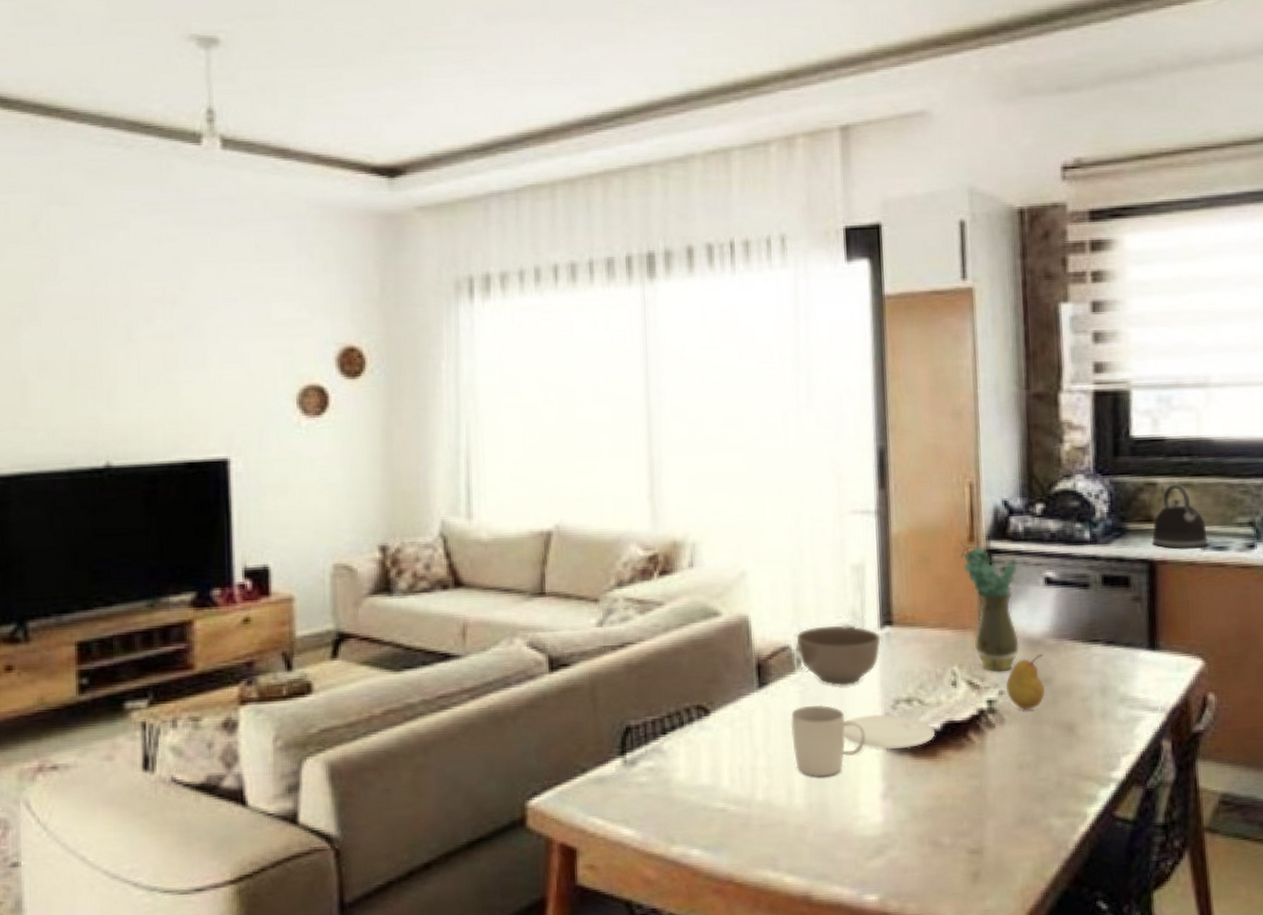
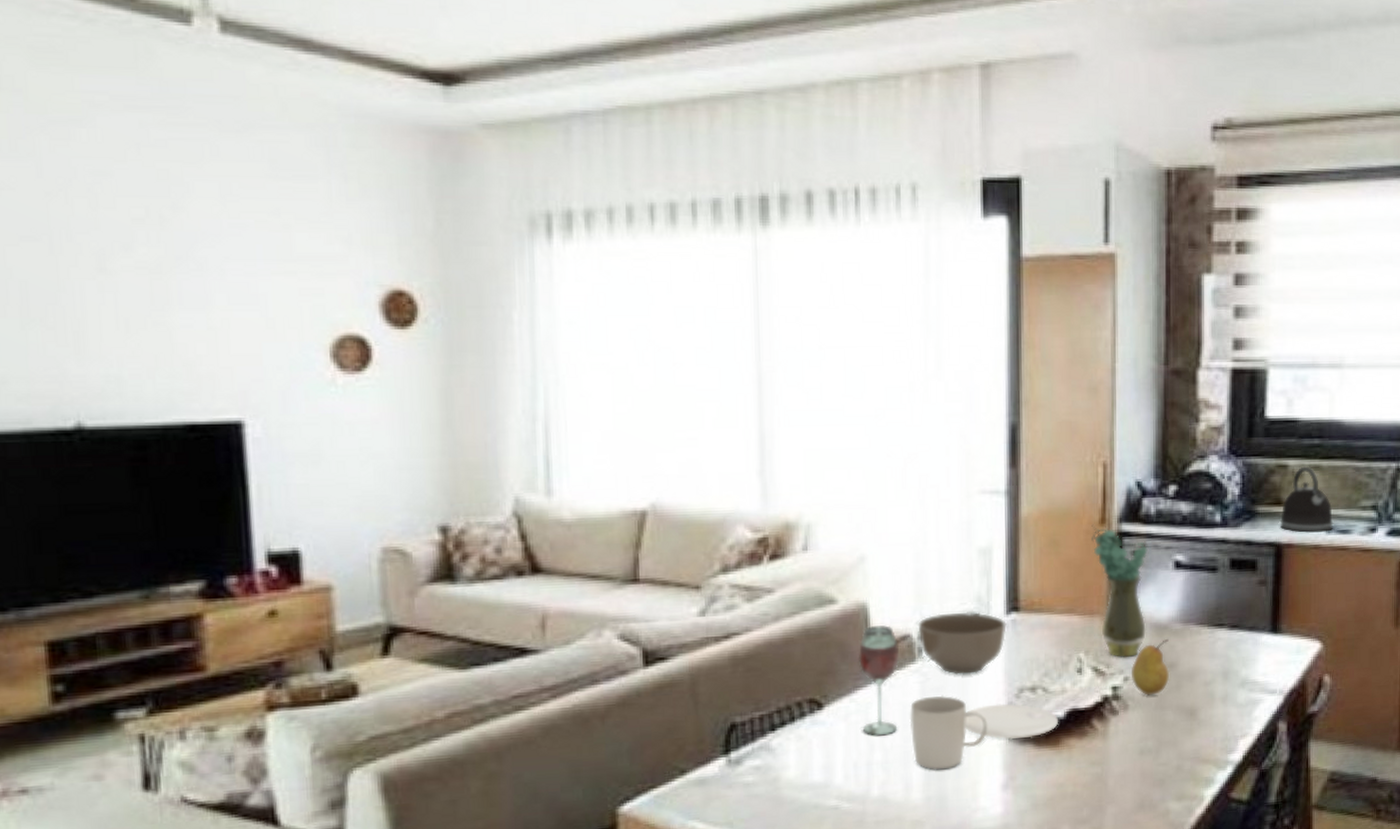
wineglass: none [742,636,780,743] -> present [859,625,900,736]

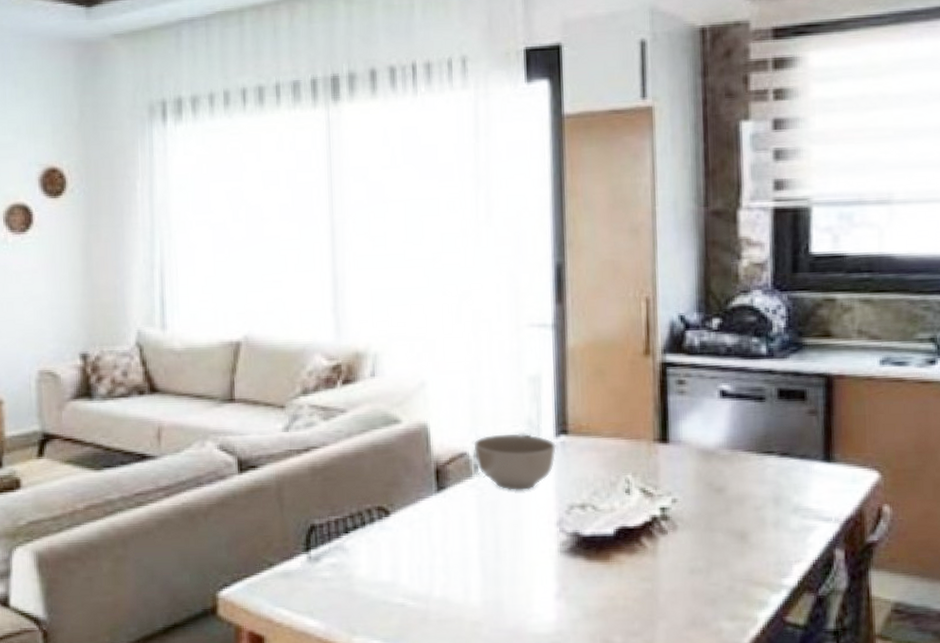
wineglass: present [859,625,900,736] -> none [421,443,458,543]
mug: present [909,695,987,770] -> none [467,508,539,577]
plate: present [965,703,1059,740] -> none [518,518,609,553]
vase: present [1091,524,1148,657] -> none [636,355,693,480]
fruit: present [1132,639,1170,696] -> none [680,464,719,517]
kettle: present [1279,466,1334,534] -> none [829,300,888,366]

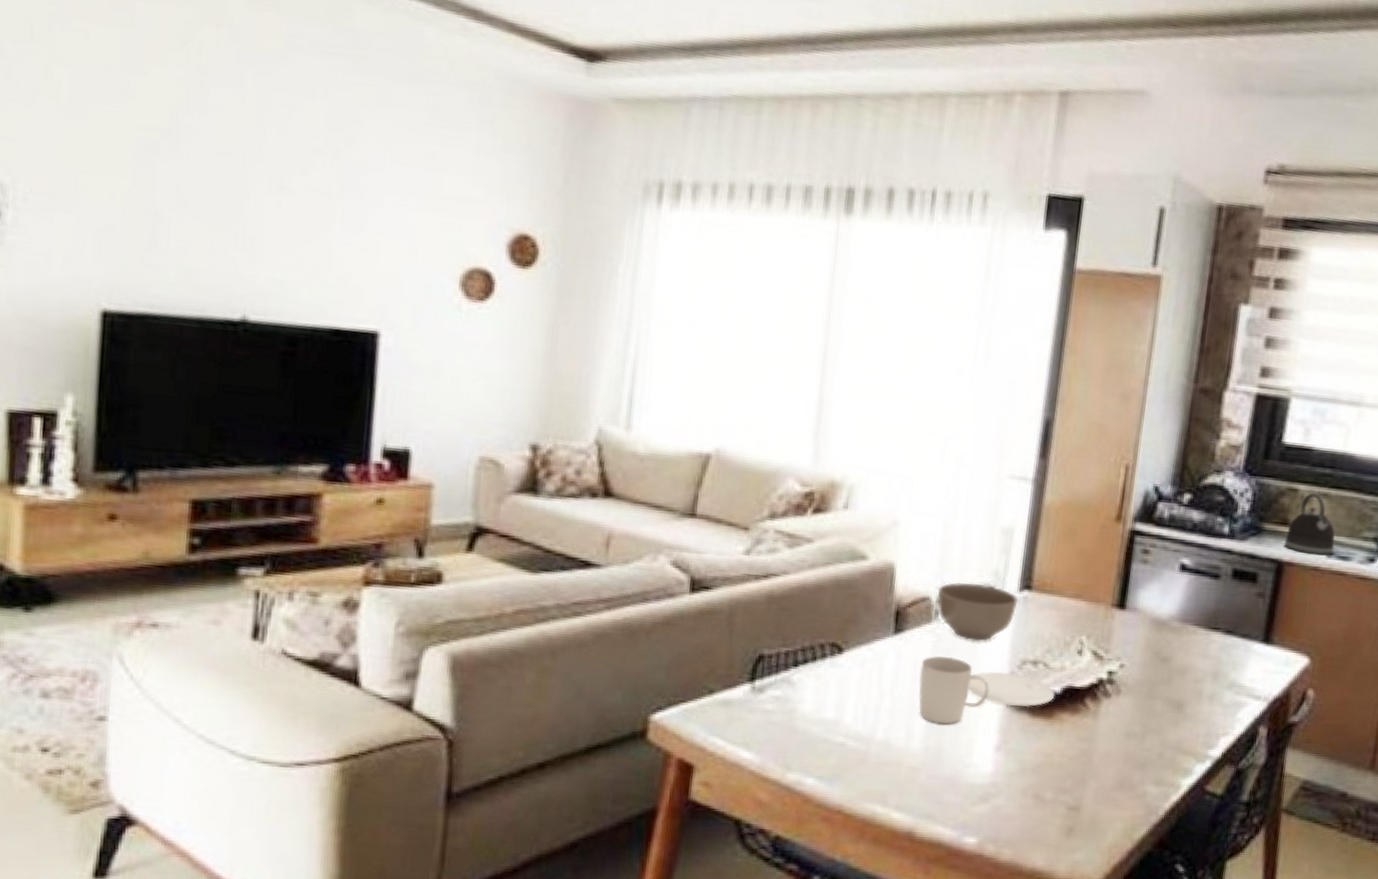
mug: none [467,508,539,577] -> present [918,656,989,725]
plate: none [518,518,609,553] -> present [968,671,1055,708]
kettle: none [829,300,888,366] -> present [1283,492,1335,556]

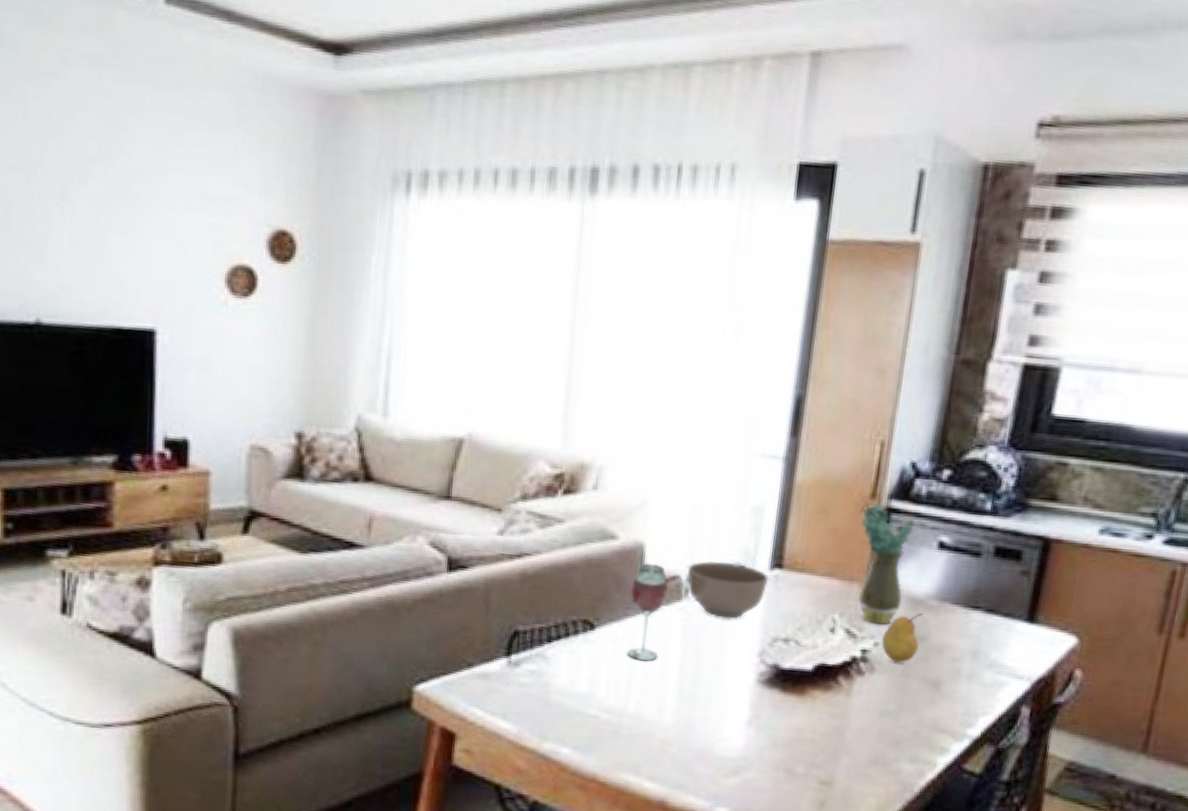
wineglass: none [875,584,918,685] -> present [627,562,668,661]
mug: present [918,656,989,725] -> none [669,633,739,700]
plate: present [968,671,1055,708] -> none [719,648,807,684]
vase: none [1104,520,1157,646] -> present [857,497,914,625]
fruit: none [1127,634,1166,684] -> present [881,613,923,663]
kettle: present [1283,492,1335,556] -> none [1051,466,1109,533]

